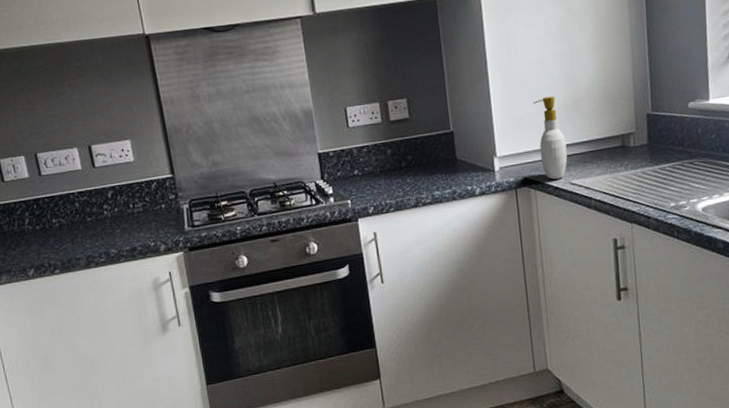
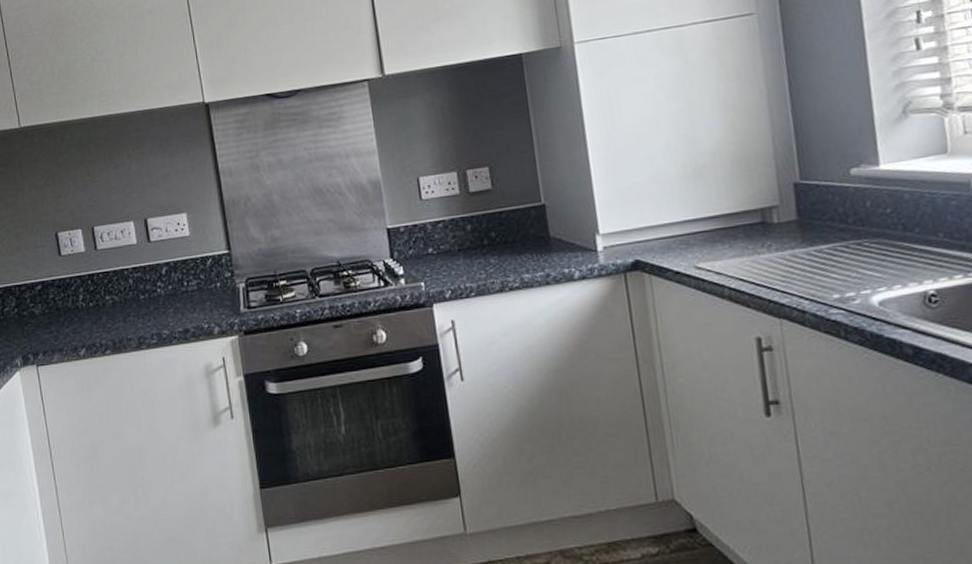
soap bottle: present [532,96,568,180] -> none [642,162,691,263]

